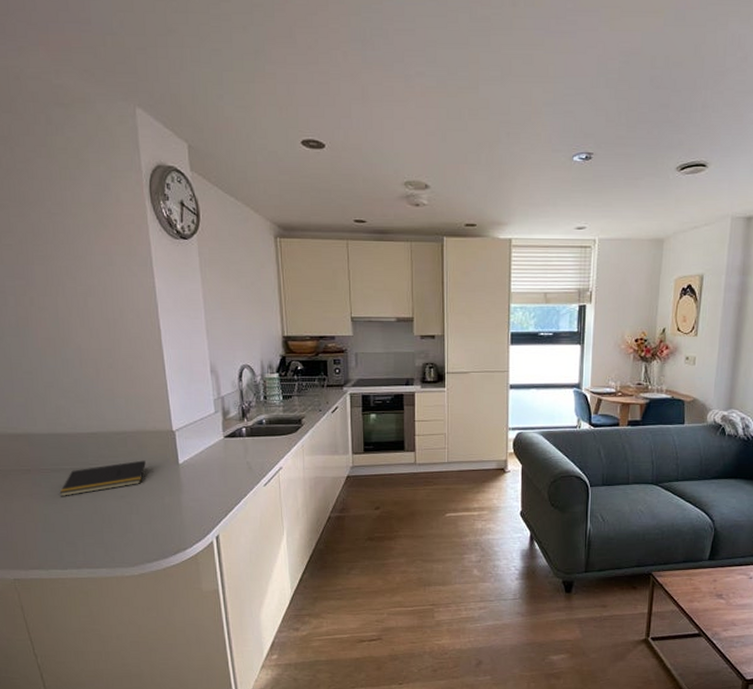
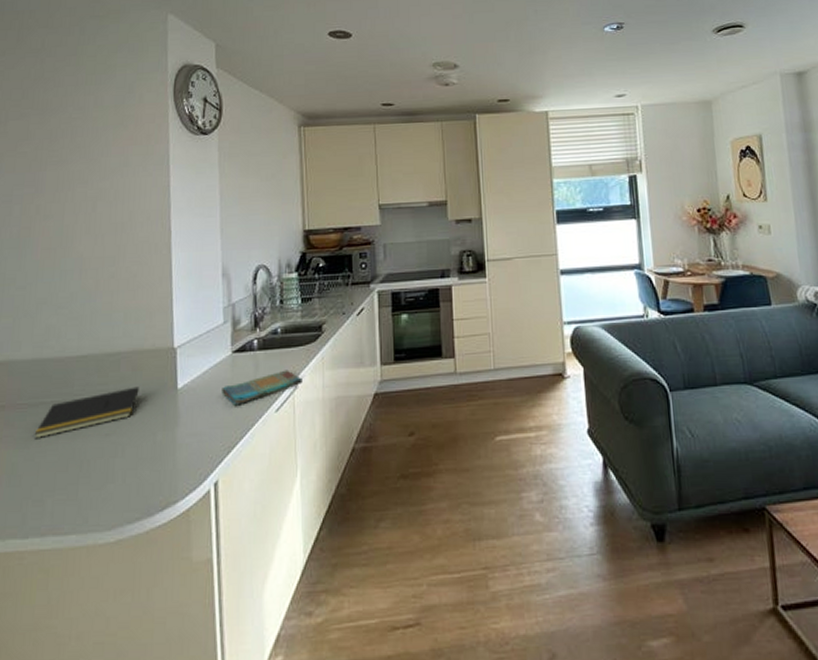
dish towel: none [217,453,286,479] -> present [222,370,302,406]

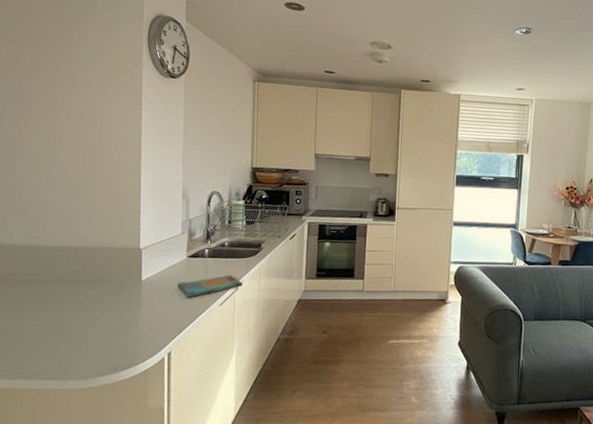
notepad: present [34,386,139,440] -> none [23,275,110,307]

